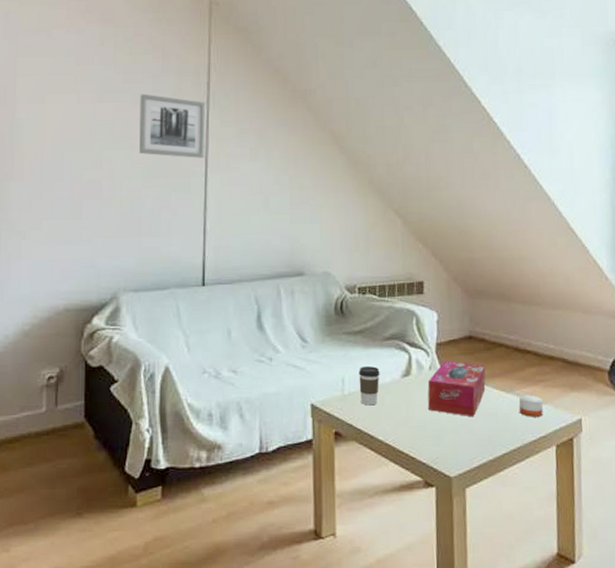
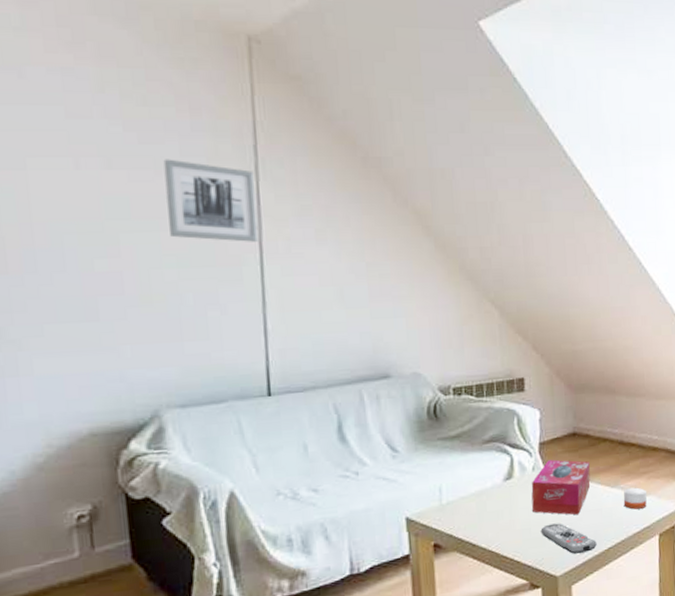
coffee cup: present [359,366,380,406] -> none [457,472,481,514]
remote control: none [436,423,492,456] -> present [540,523,597,554]

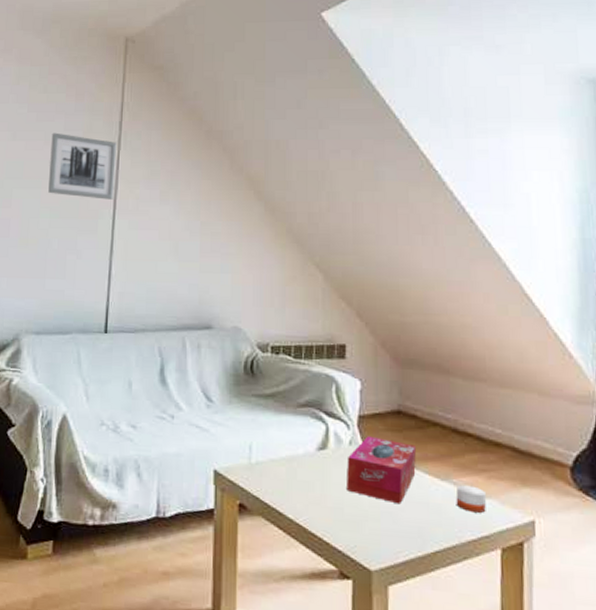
remote control: present [540,523,597,554] -> none [355,508,421,550]

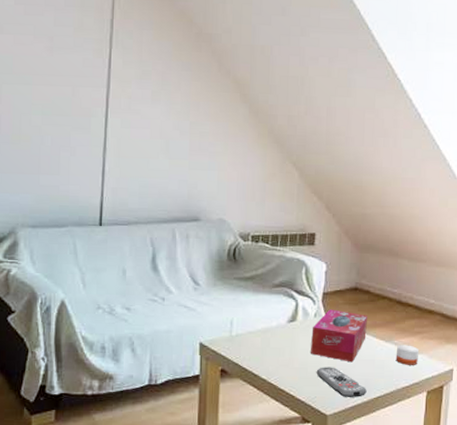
wall art: present [48,132,117,200] -> none [40,27,108,98]
remote control: none [355,508,421,550] -> present [316,367,367,397]

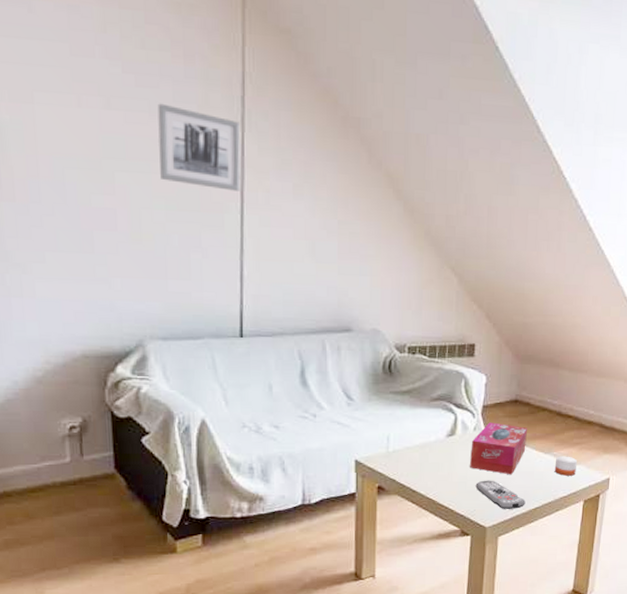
wall art: none [40,27,108,98] -> present [157,103,241,191]

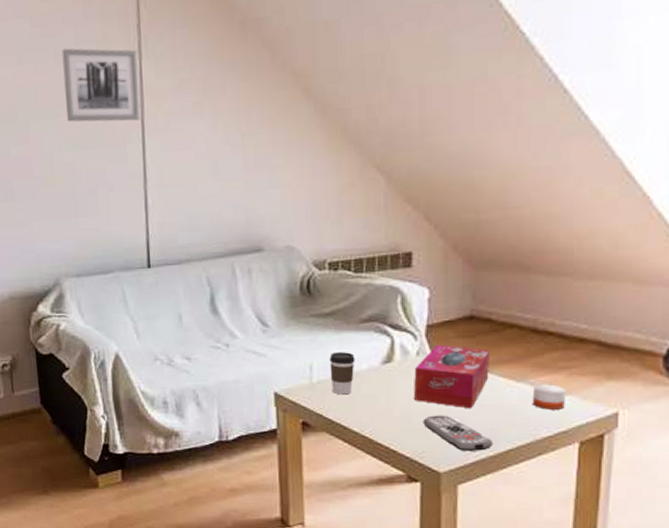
coffee cup: none [404,426,426,463] -> present [329,352,355,395]

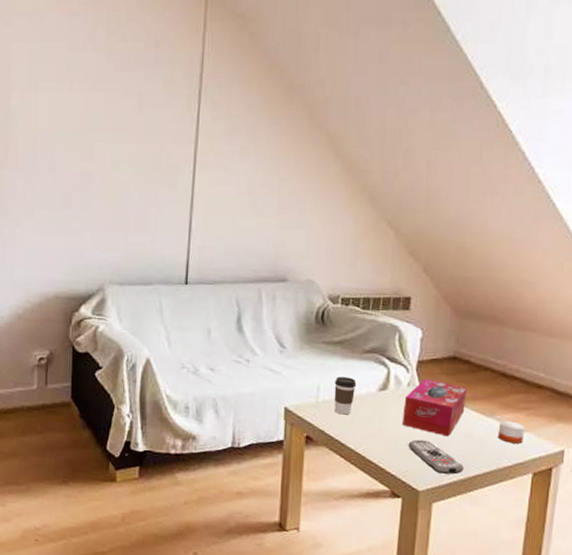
wall art: present [62,48,141,122] -> none [129,84,197,155]

